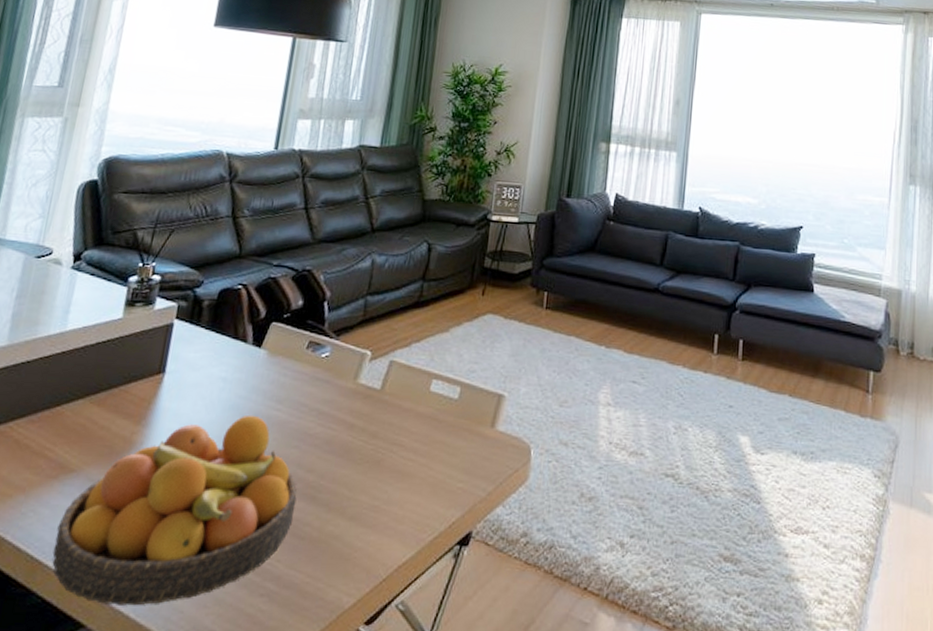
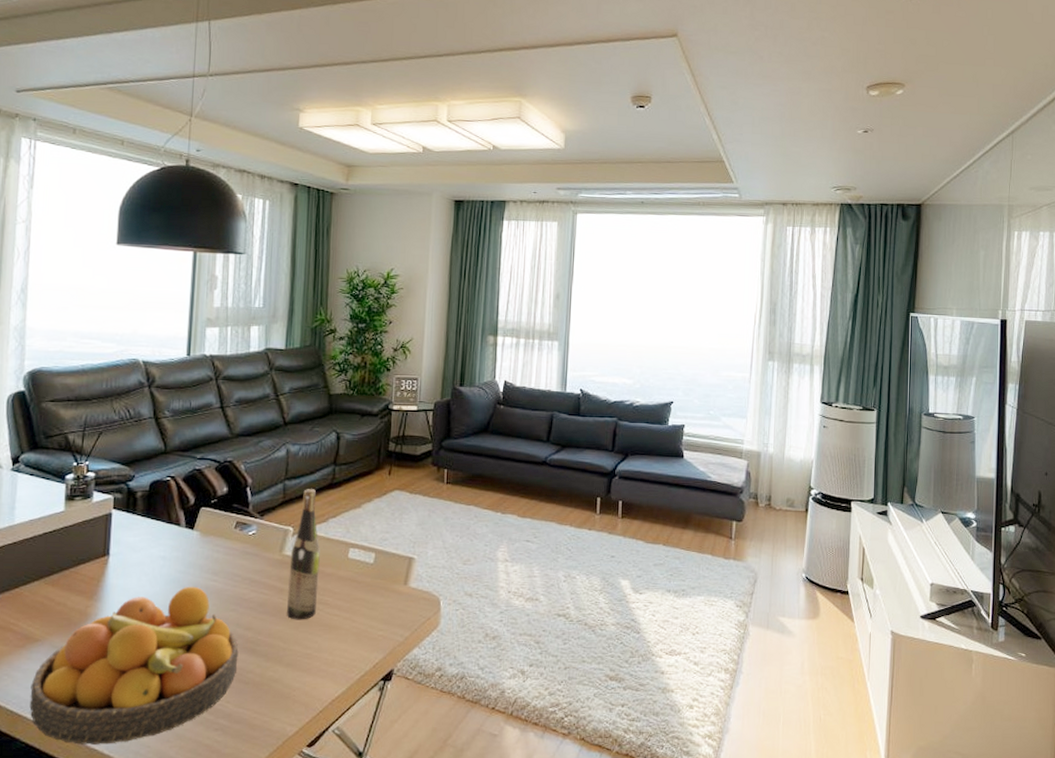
wine bottle: none [355,307,400,464] -> present [287,489,320,620]

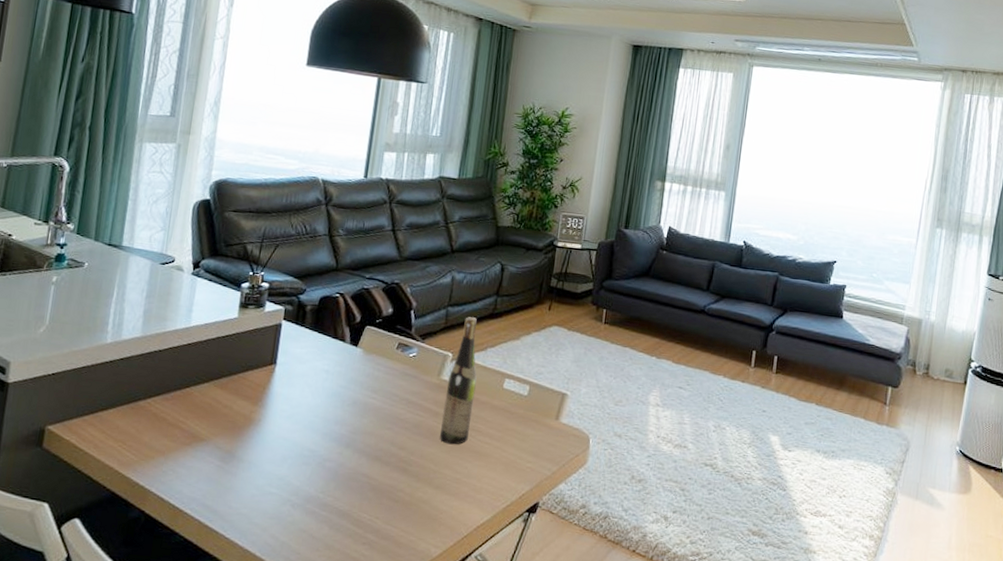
fruit bowl: present [29,586,239,745] -> none [190,401,391,547]

